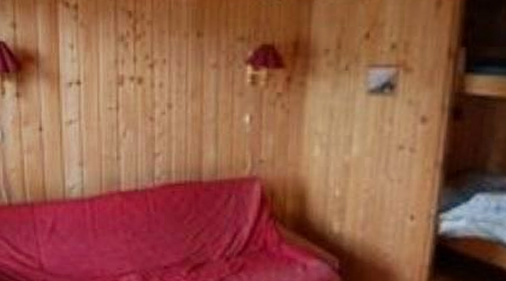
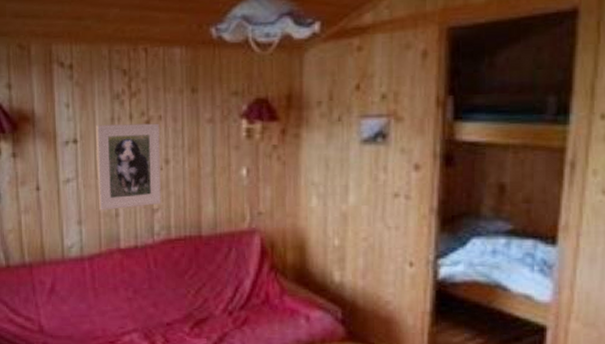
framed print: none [100,67,163,153] -> present [96,123,161,210]

